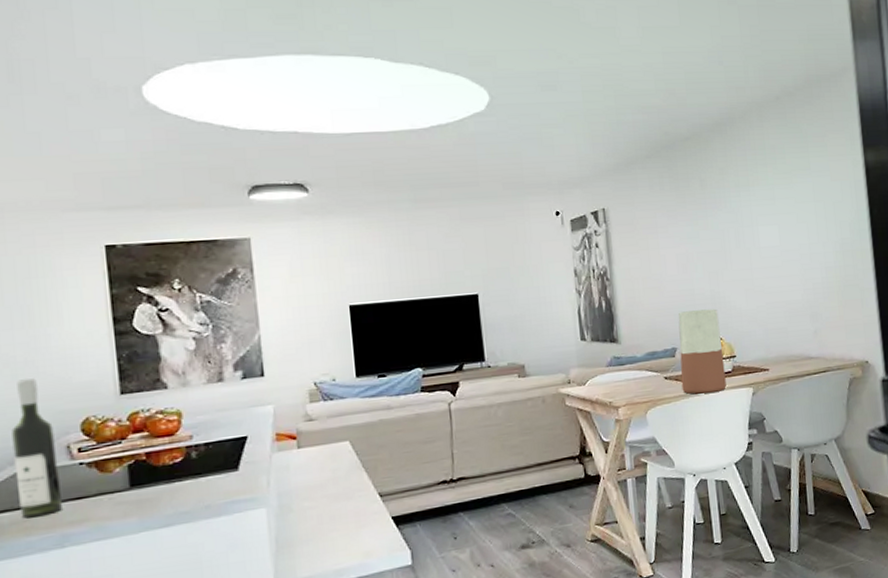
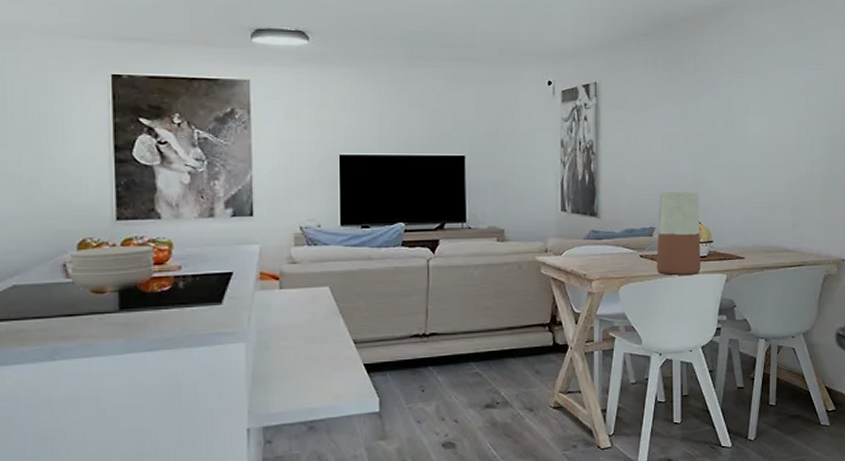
bottle: present [11,378,64,519] -> none [13,197,56,329]
bowl: none [72,417,165,473] -> present [68,246,155,293]

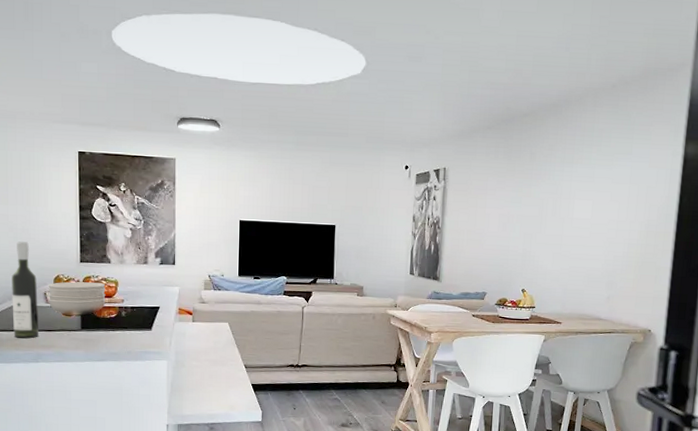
bottle: none [13,197,56,329] -> present [12,241,39,339]
vase: present [656,192,701,275] -> none [485,263,527,334]

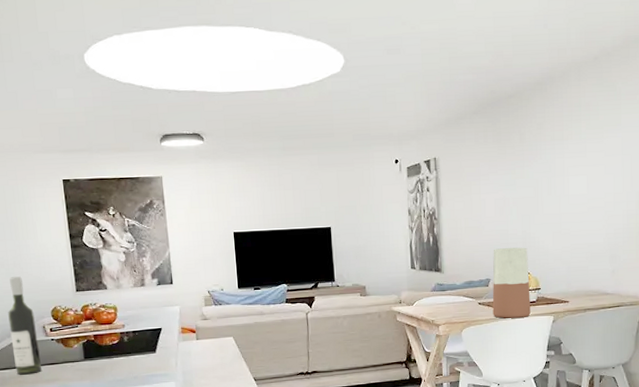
bowl: present [48,281,106,317] -> none [46,310,106,347]
vase: none [485,263,527,334] -> present [492,247,531,319]

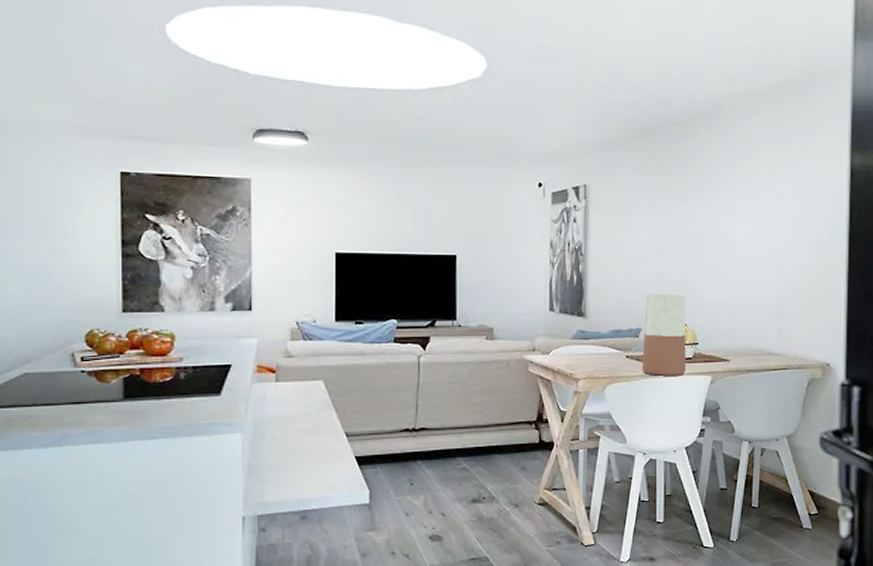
bottle: present [8,276,42,375] -> none [25,288,64,415]

